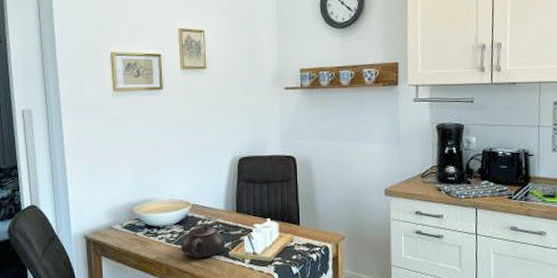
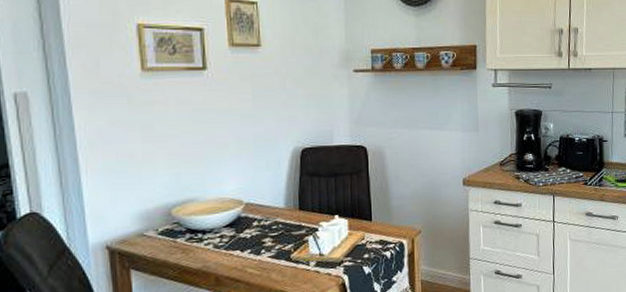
teapot: present [181,225,225,259] -> none [232,225,286,265]

